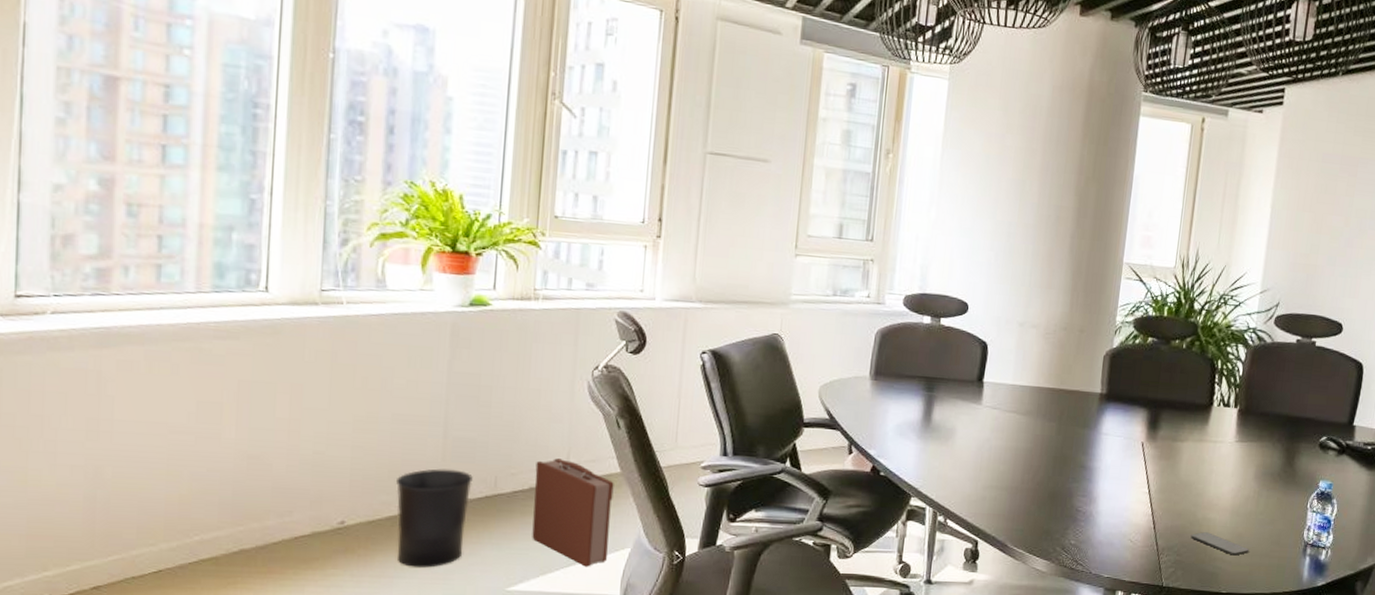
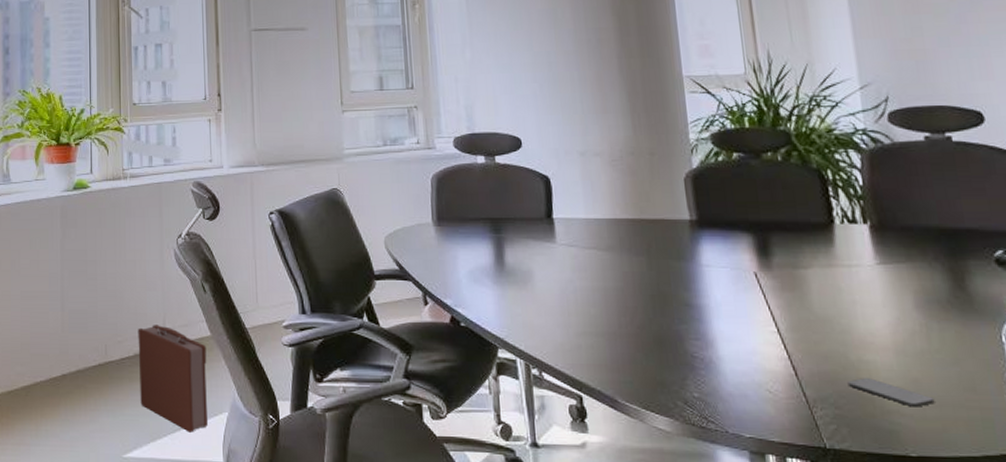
waste bin: present [395,468,473,567] -> none [26,339,87,435]

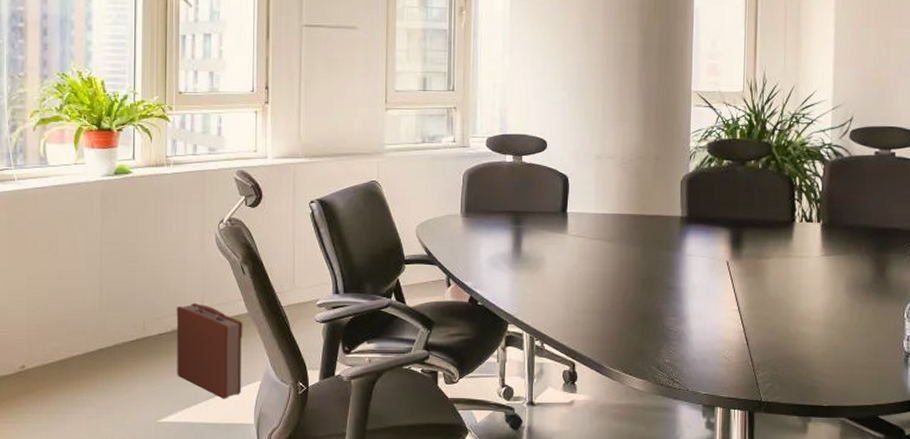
smartphone: present [847,378,935,407] -> none [785,346,848,369]

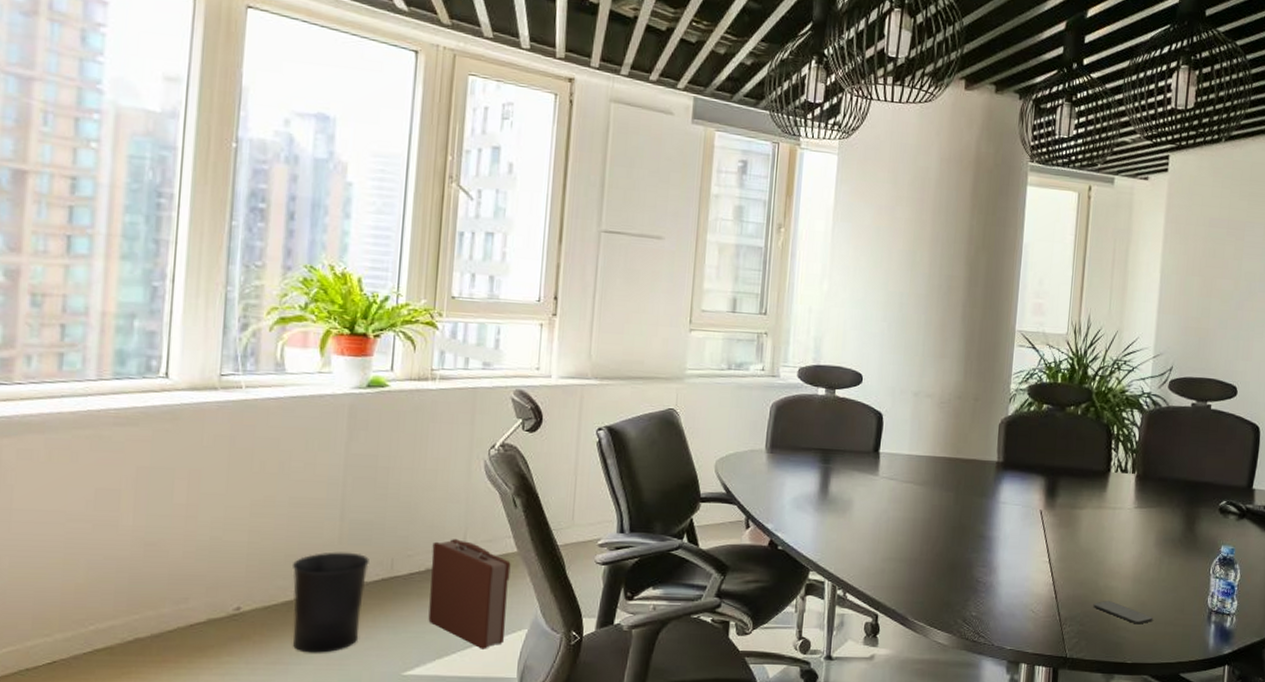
waste bin: none [63,317,125,404] -> present [291,552,369,653]
smartphone: none [785,346,848,369] -> present [1093,601,1153,624]

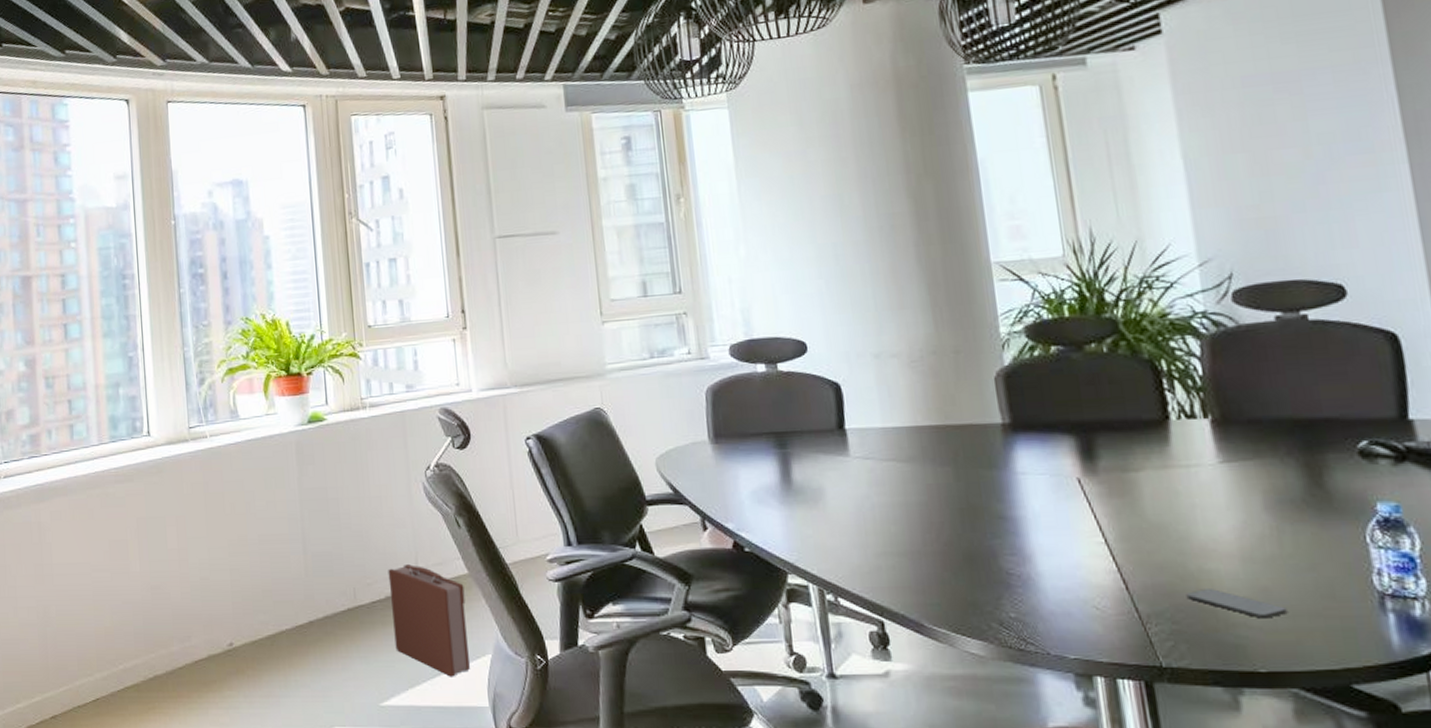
waste bin: present [291,552,369,653] -> none [269,584,336,685]

